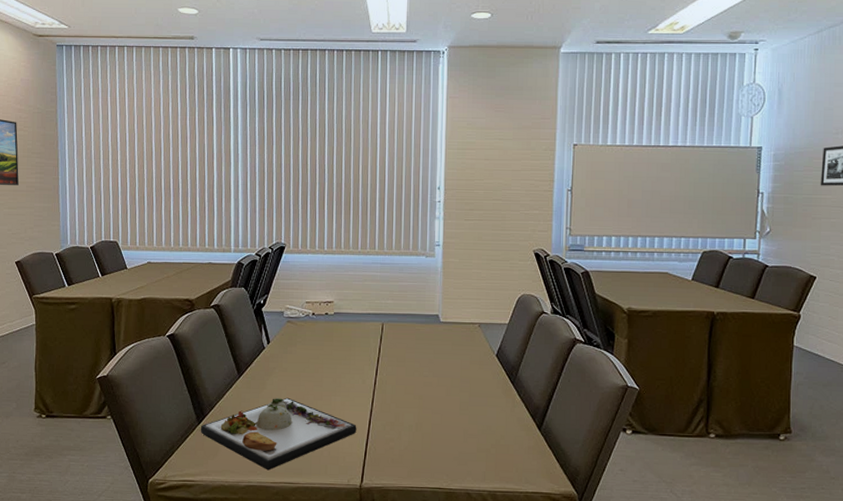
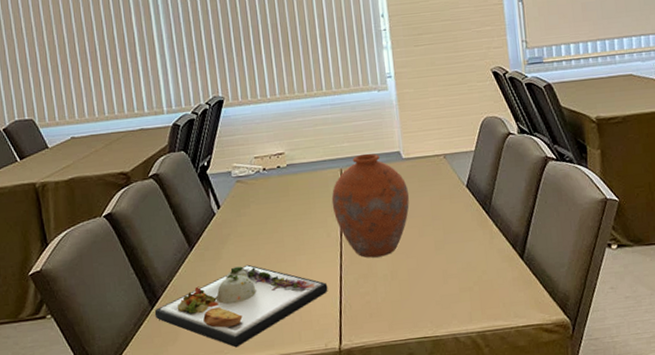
vase: none [370,312,442,409] -> present [331,153,410,258]

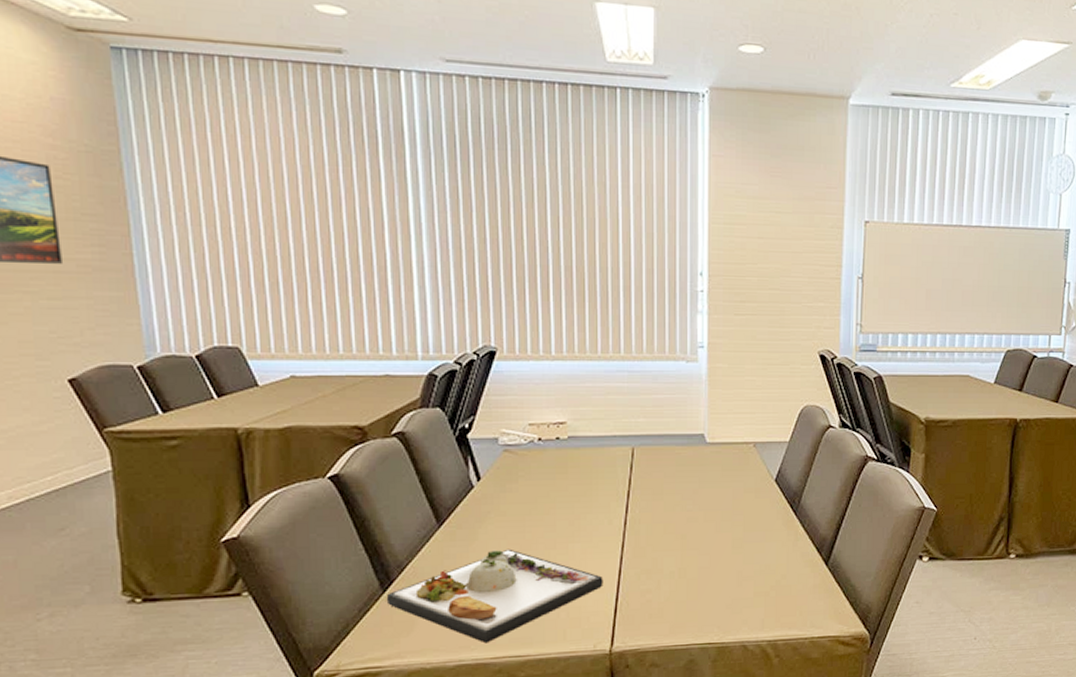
vase: present [331,153,410,258] -> none [618,433,710,552]

